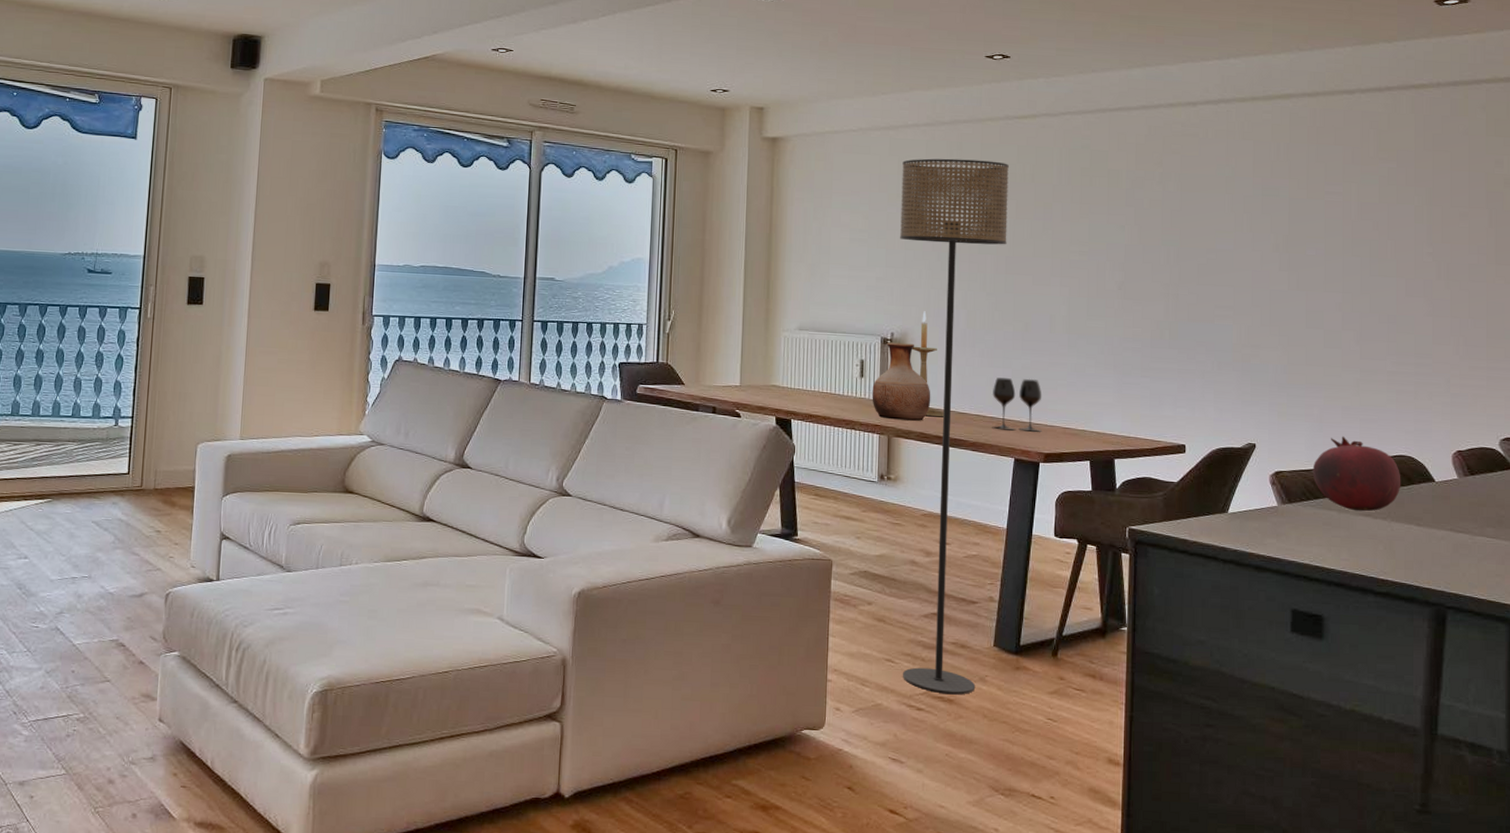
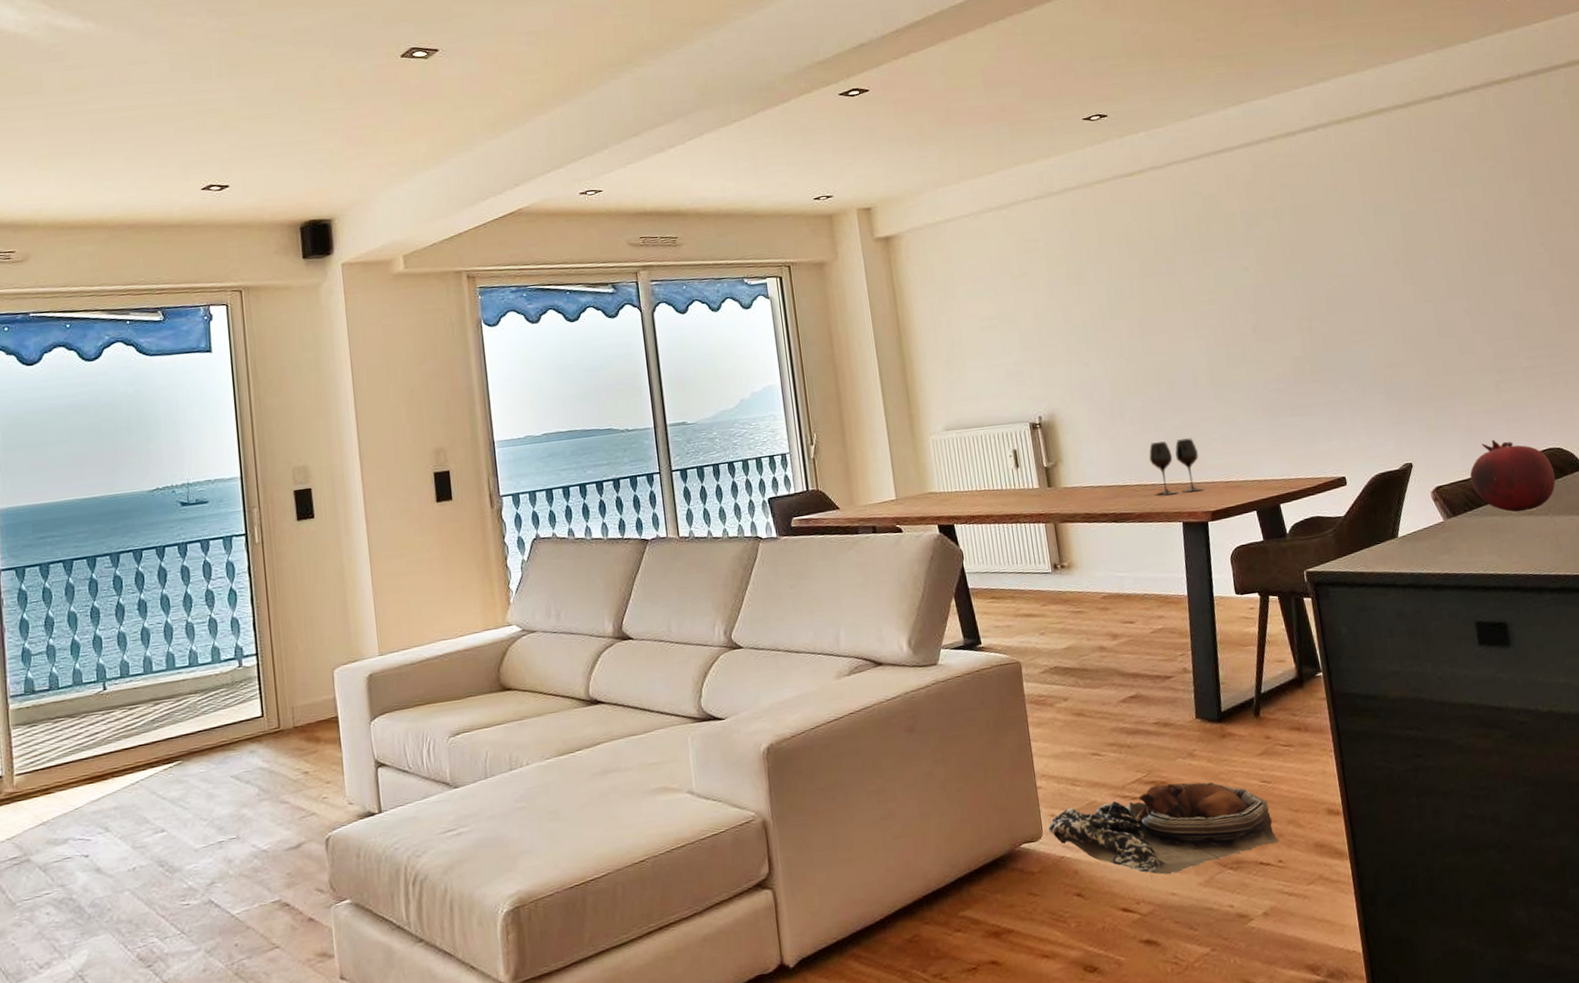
dog bed: none [832,701,1055,788] -> present [1048,782,1280,875]
vase: present [872,342,931,421] -> none [1029,423,1091,506]
floor lamp: present [900,158,1009,695] -> none [1019,223,1186,778]
candlestick: present [912,311,945,418] -> none [1062,388,1106,497]

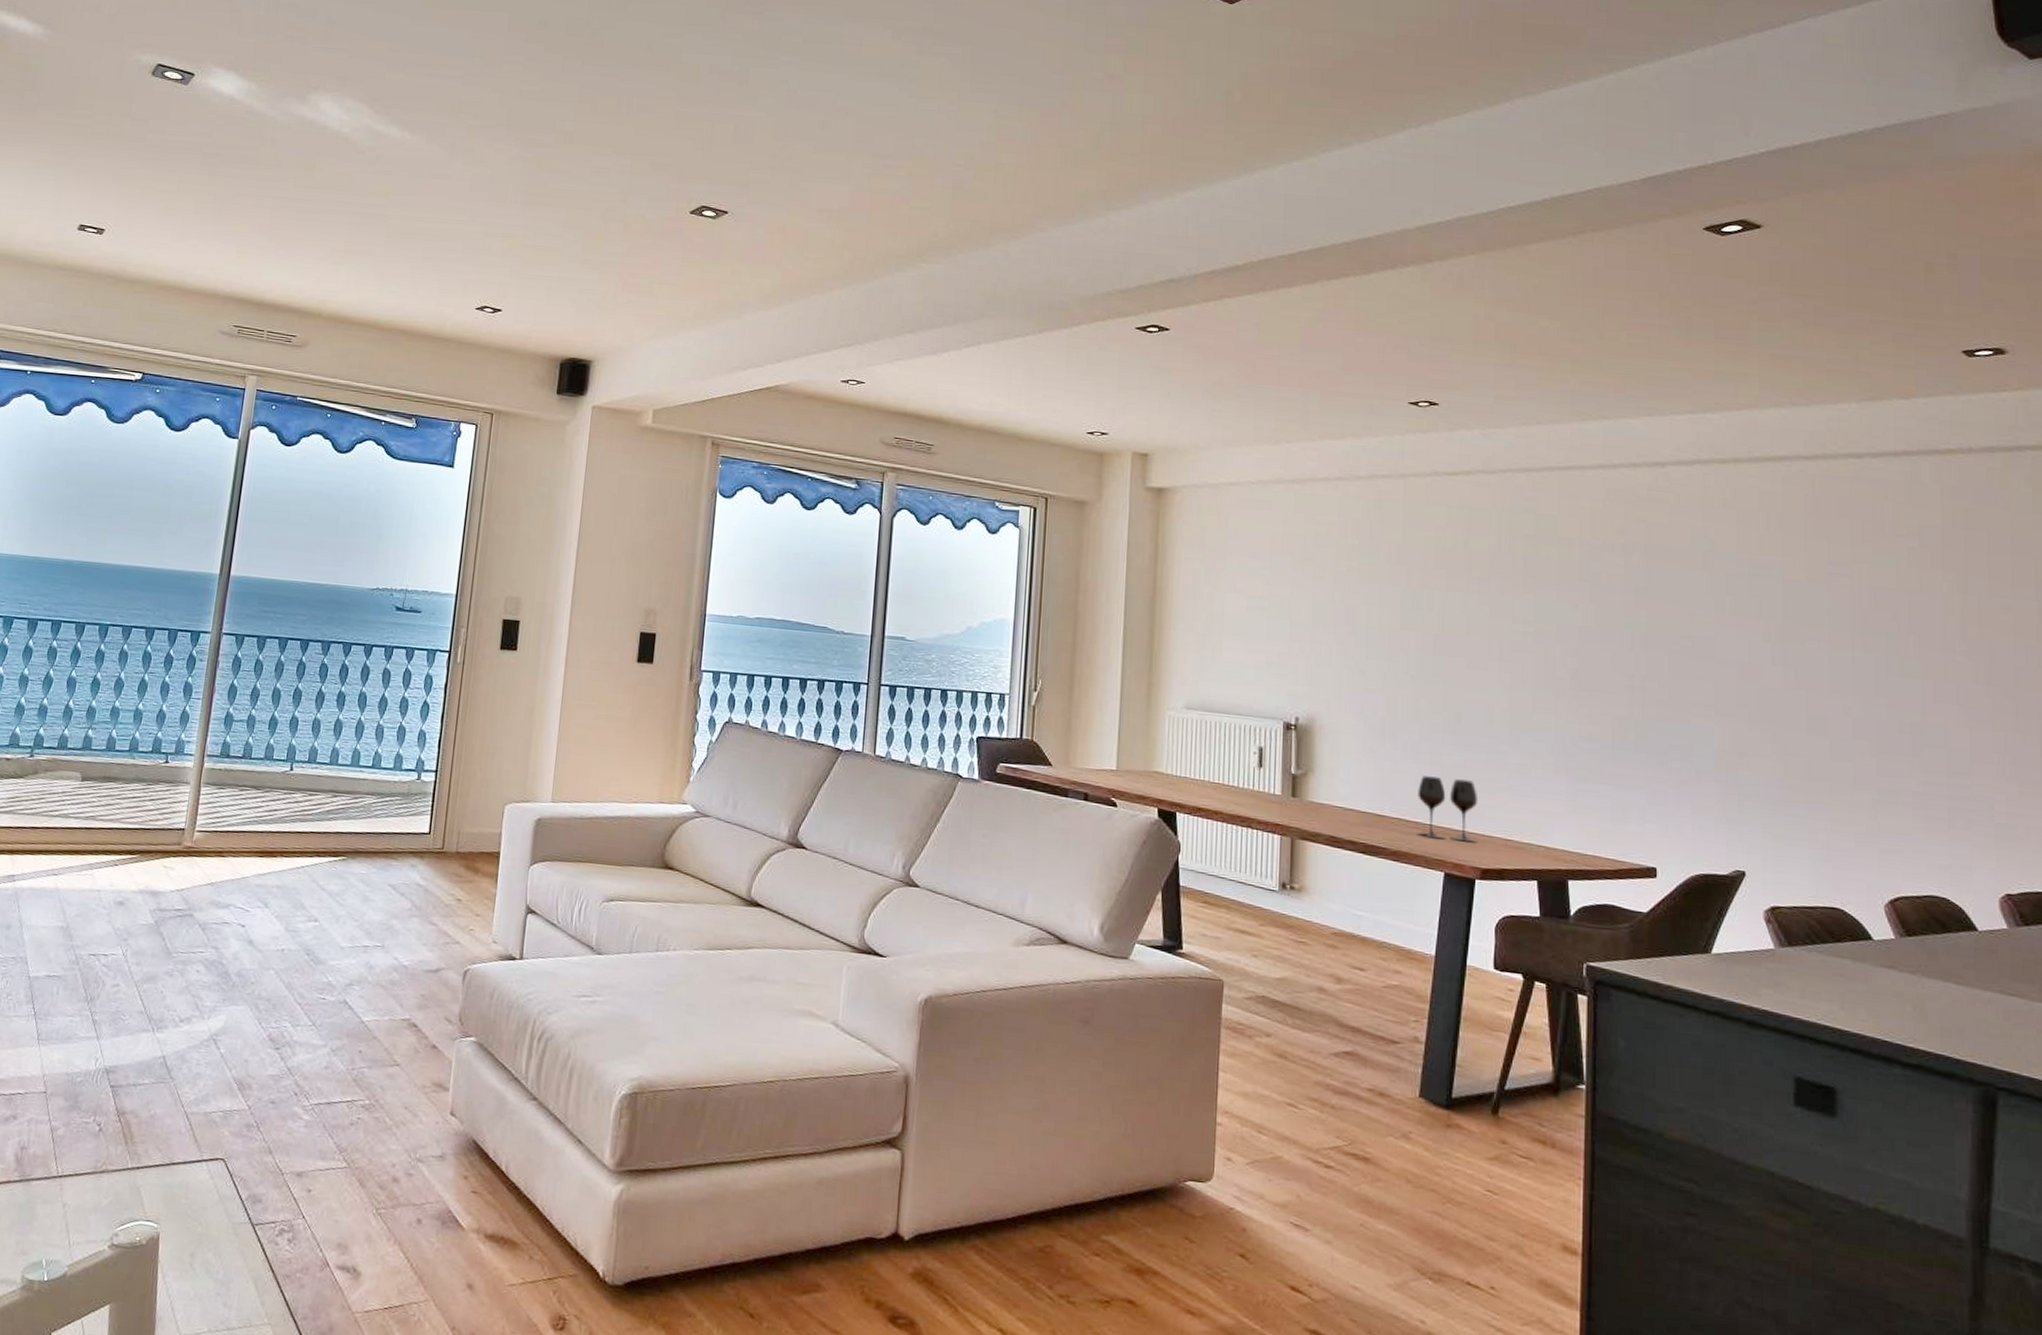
dog bed: present [1048,782,1280,875] -> none [1221,1156,1496,1267]
fruit: present [1470,439,1556,513] -> none [1818,868,1934,963]

